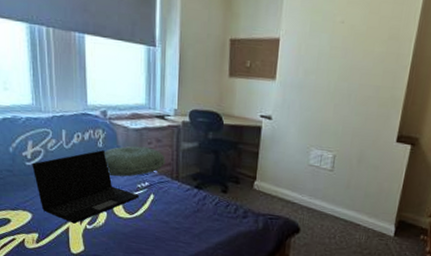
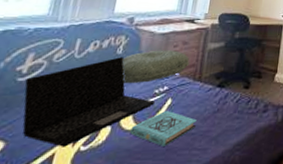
book: none [123,204,179,235] -> present [130,110,197,146]

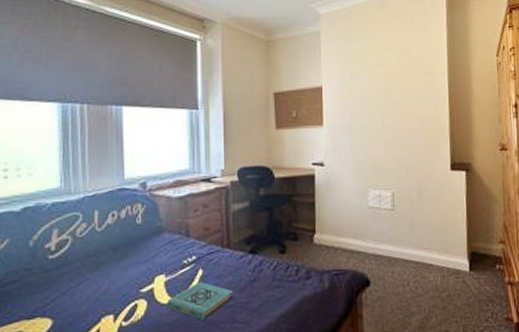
laptop: present [22,57,156,147] -> none [56,227,187,323]
pillow: present [122,50,190,83] -> none [144,215,215,255]

